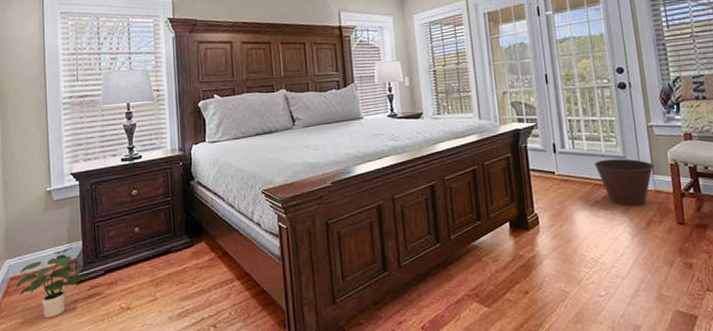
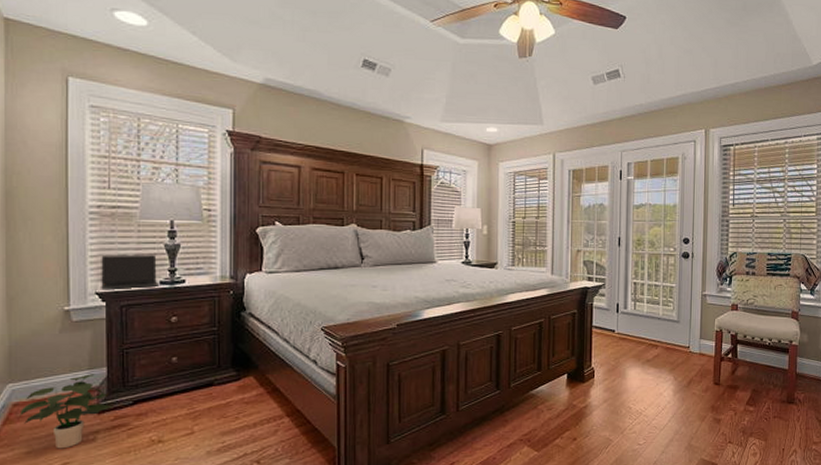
laptop: none [74,135,121,171] -> present [101,254,160,290]
basket: present [594,158,655,206] -> none [651,322,702,366]

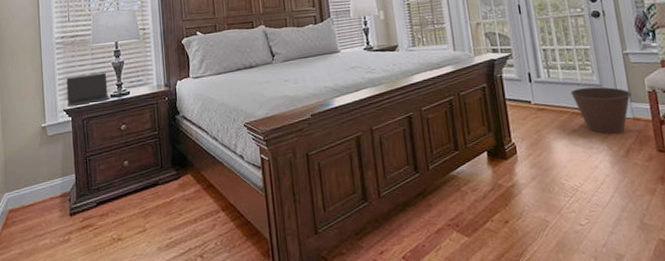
potted plant: present [19,374,113,449] -> none [14,180,82,249]
basket: none [651,322,702,366] -> present [570,87,632,135]

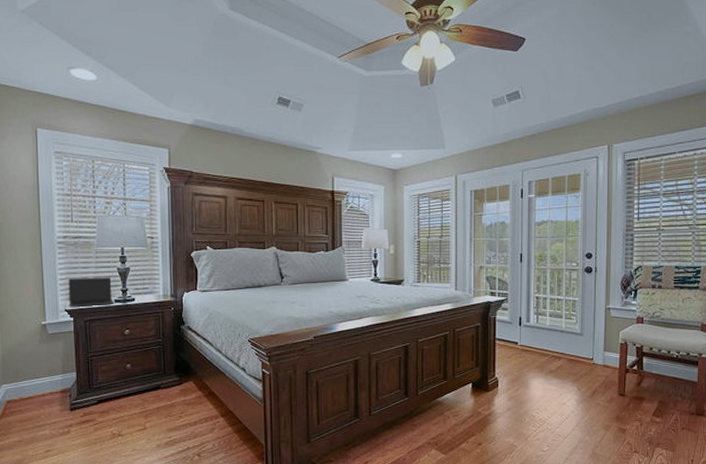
basket: present [570,87,632,135] -> none [554,334,606,377]

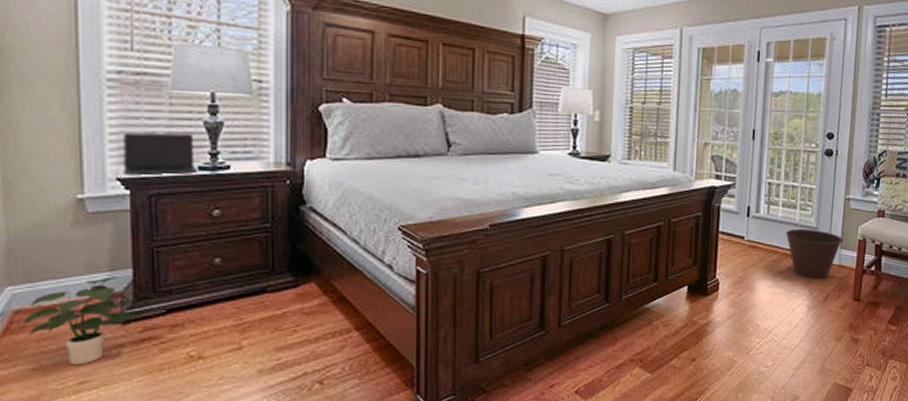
potted plant: none [12,377,82,439] -> present [22,276,142,366]
basket: none [554,334,606,377] -> present [785,228,844,279]

